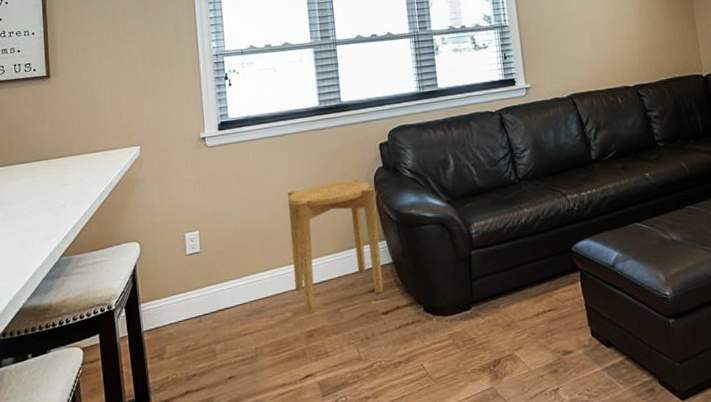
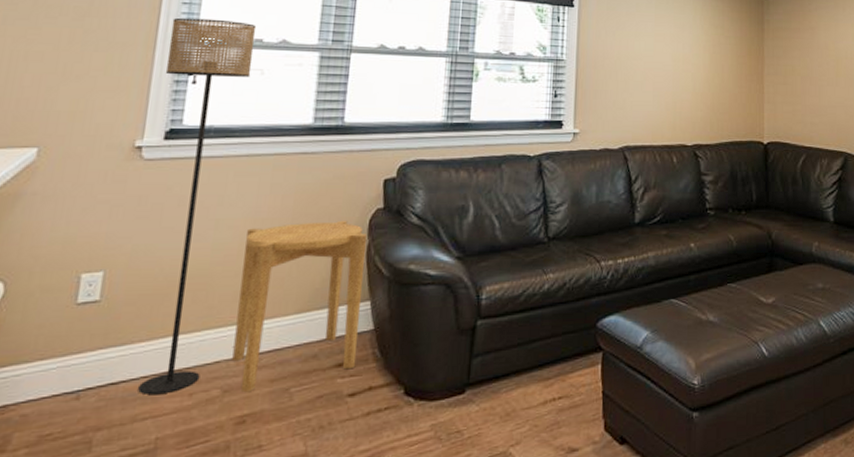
floor lamp: none [206,33,276,318] -> present [138,17,257,396]

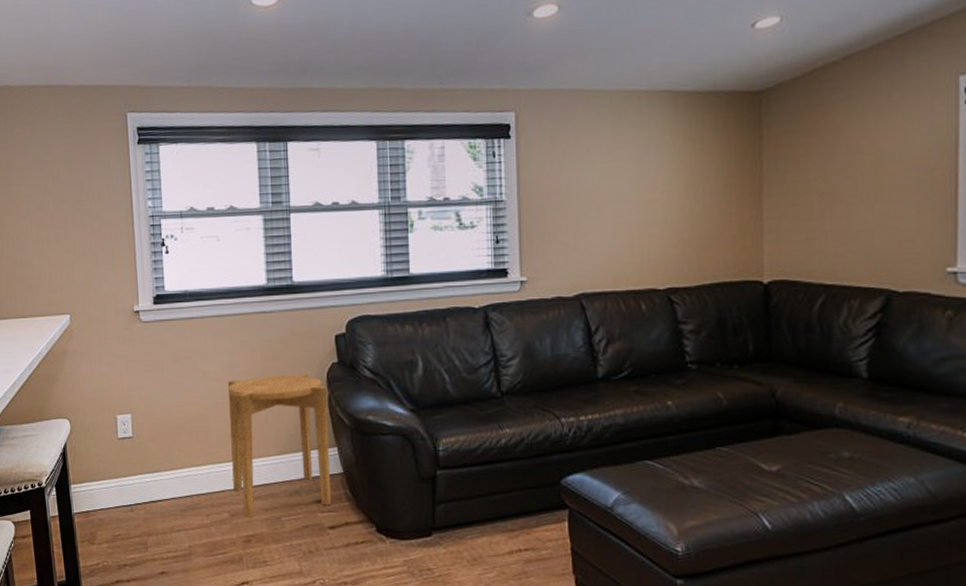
floor lamp: present [138,17,257,396] -> none [142,192,212,513]

